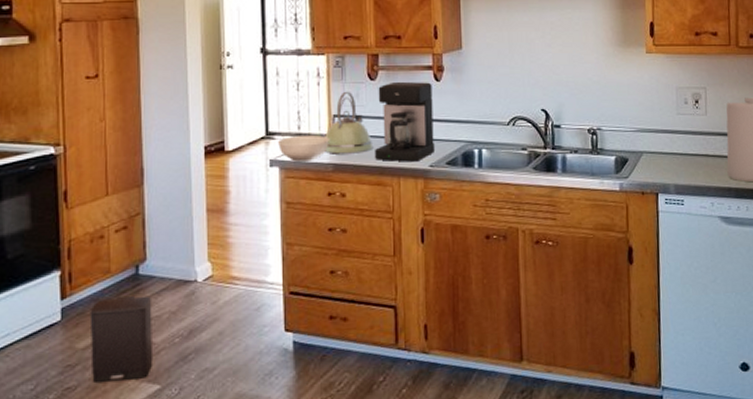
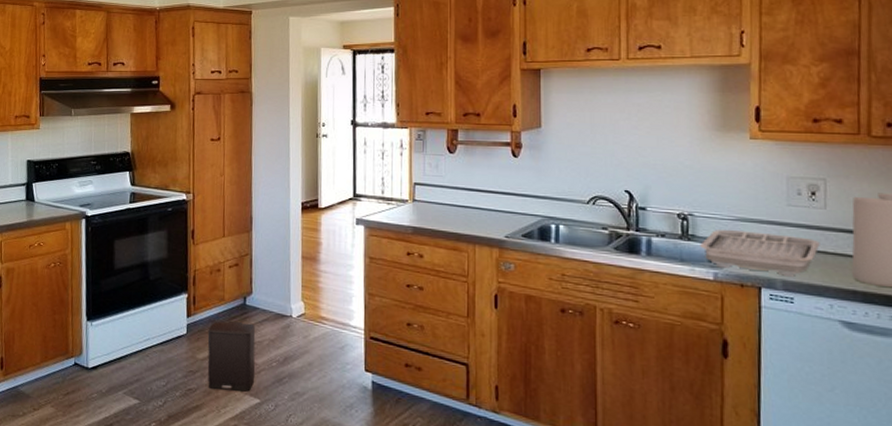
bowl: present [278,135,329,163] -> none [364,199,410,224]
kettle: present [325,91,374,154] -> none [405,162,451,220]
coffee maker: present [375,81,436,162] -> none [452,155,511,232]
dish rack: none [607,140,703,182] -> present [700,229,820,278]

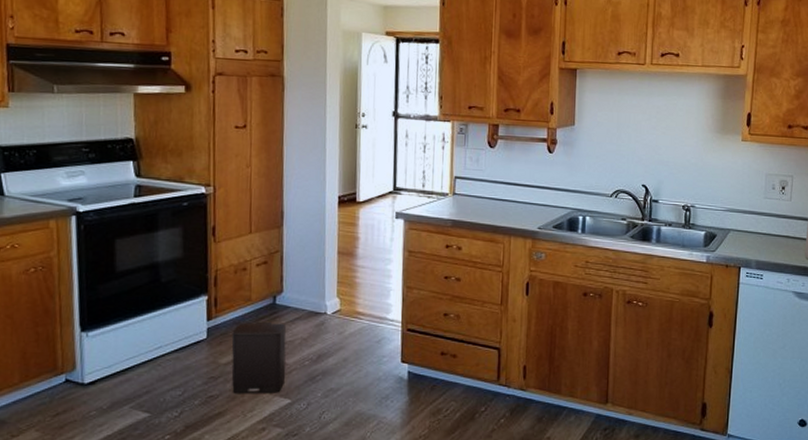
dish rack: present [700,229,820,278] -> none [698,218,785,258]

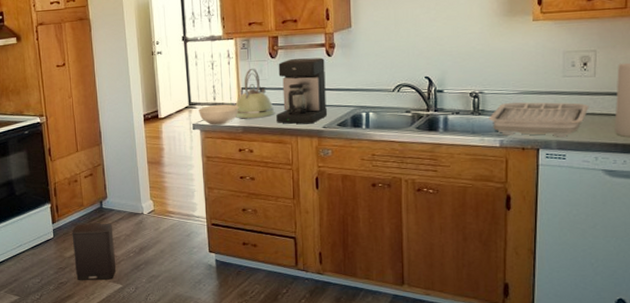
bowl: none [404,193,450,217] -> present [199,104,239,126]
kettle: none [445,156,489,213] -> present [235,68,275,119]
coffee maker: none [490,150,545,224] -> present [276,57,328,124]
dish rack: none [698,218,785,258] -> present [489,102,589,138]

